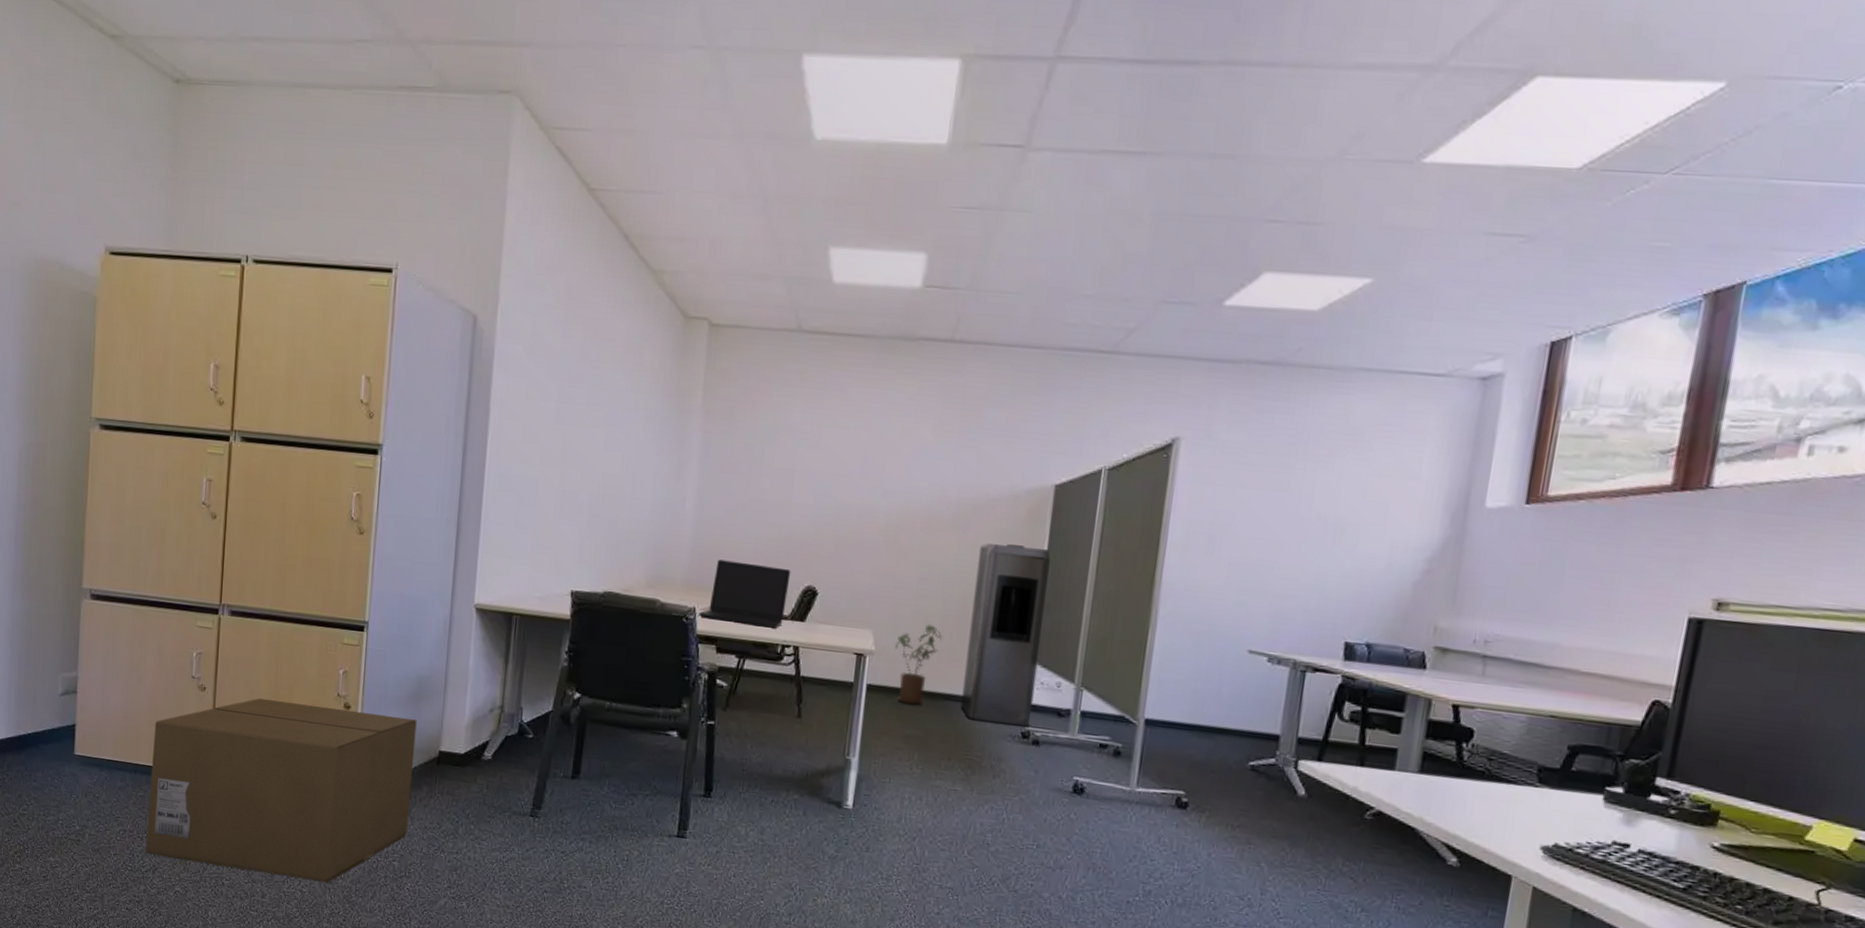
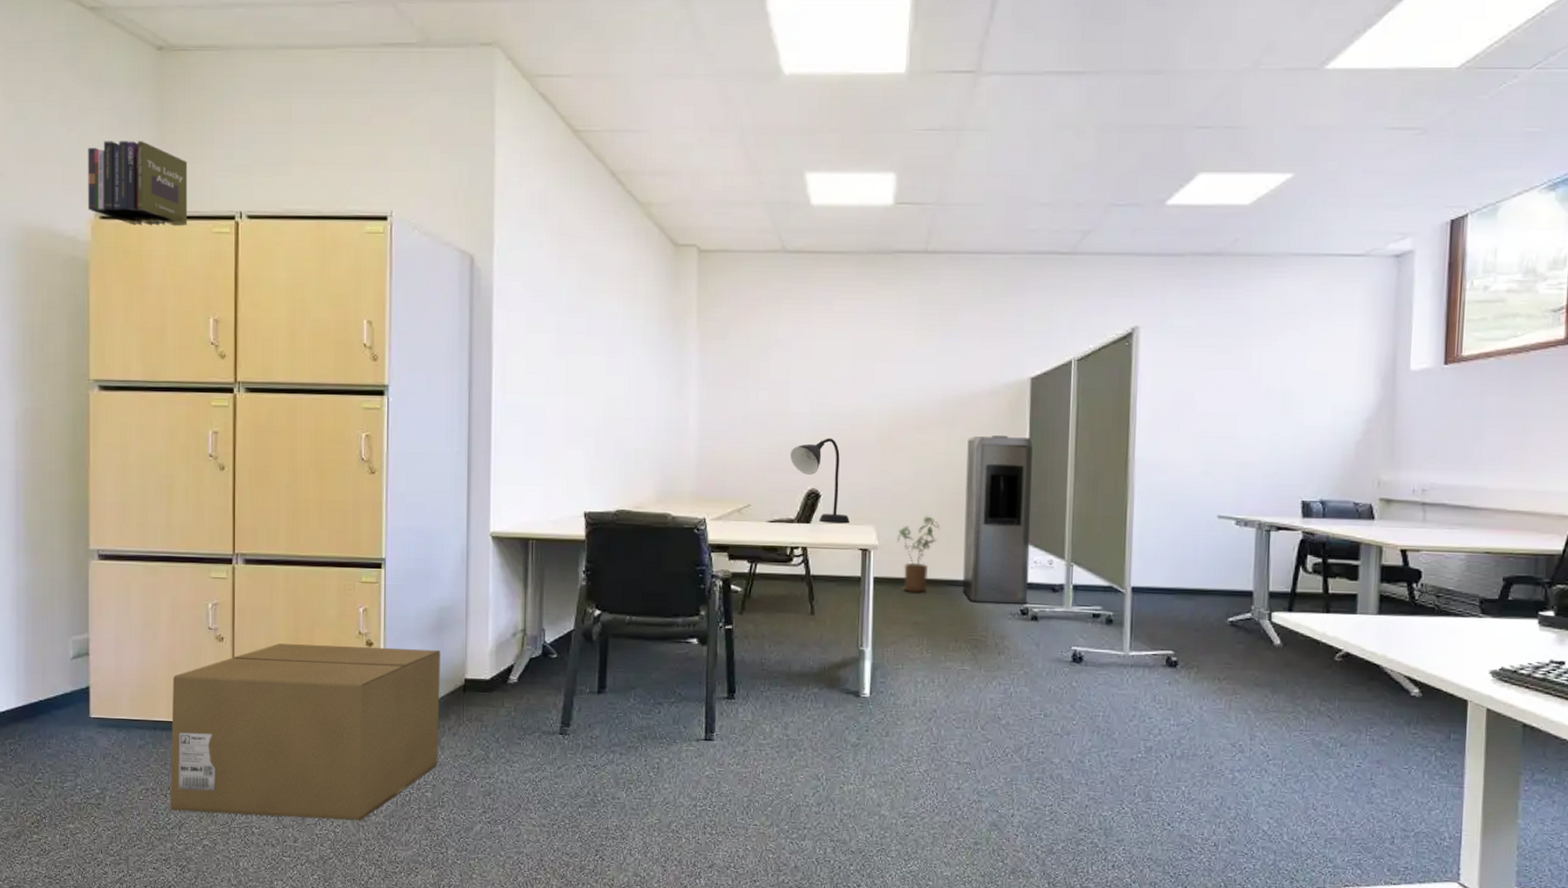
books: none [99,174,198,267] -> present [88,141,188,226]
laptop: present [699,559,791,629] -> none [709,471,794,532]
desk lamp: none [789,533,846,626] -> present [790,438,849,524]

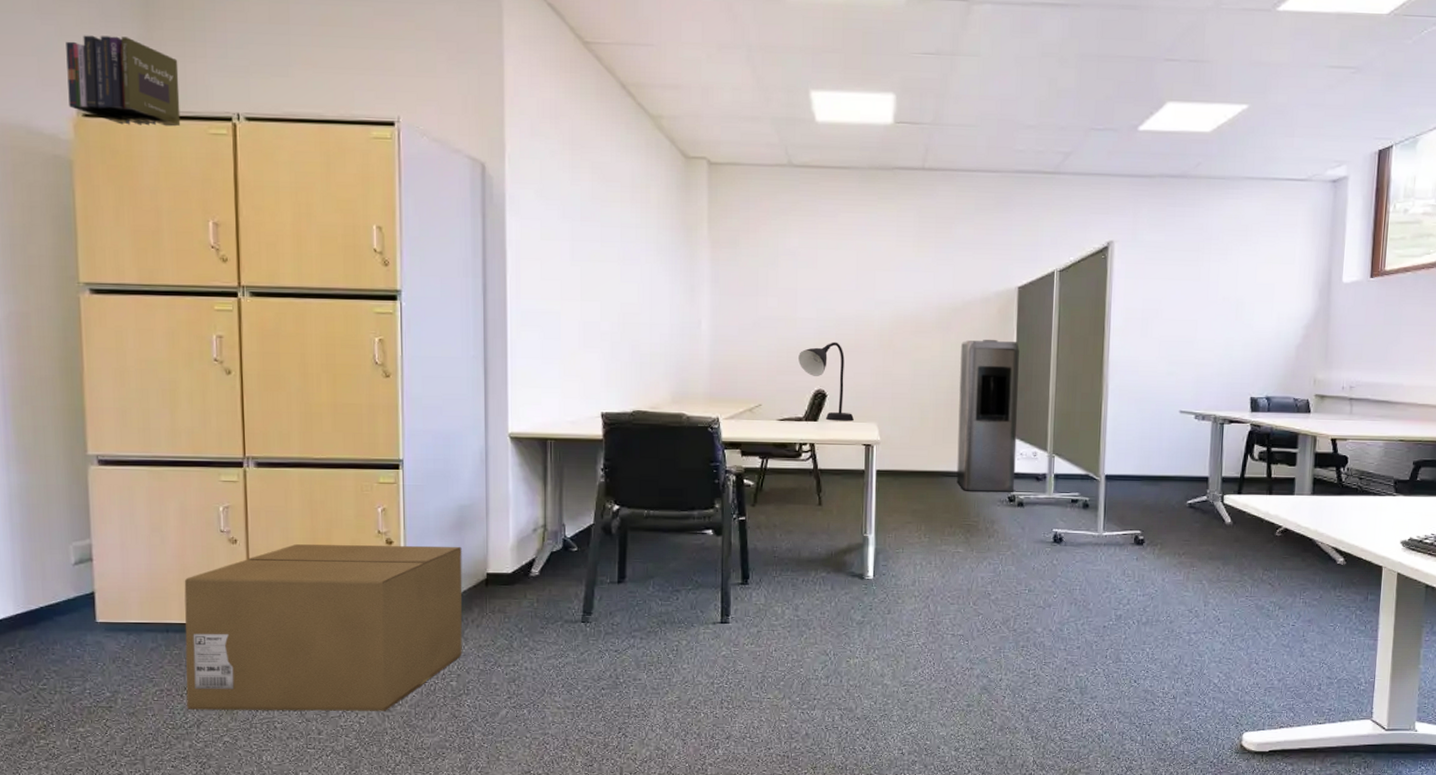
house plant: present [897,516,939,594] -> none [897,414,936,484]

